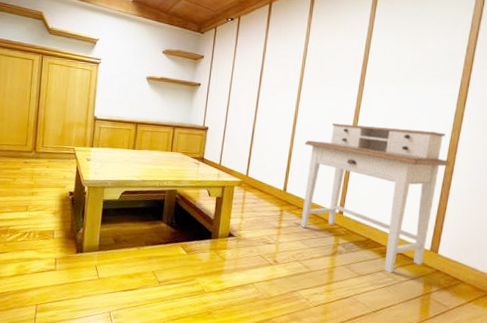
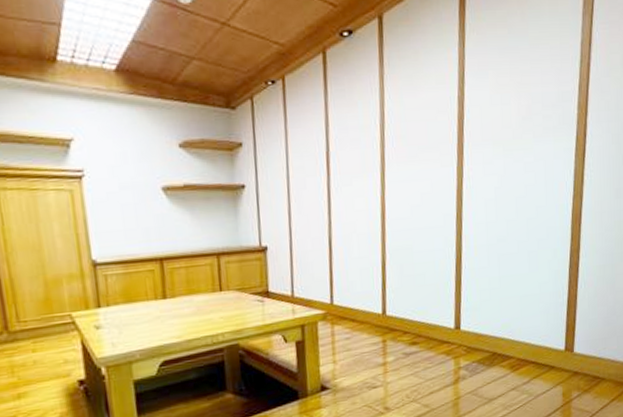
desk: present [301,122,451,274] -> none [399,201,576,390]

